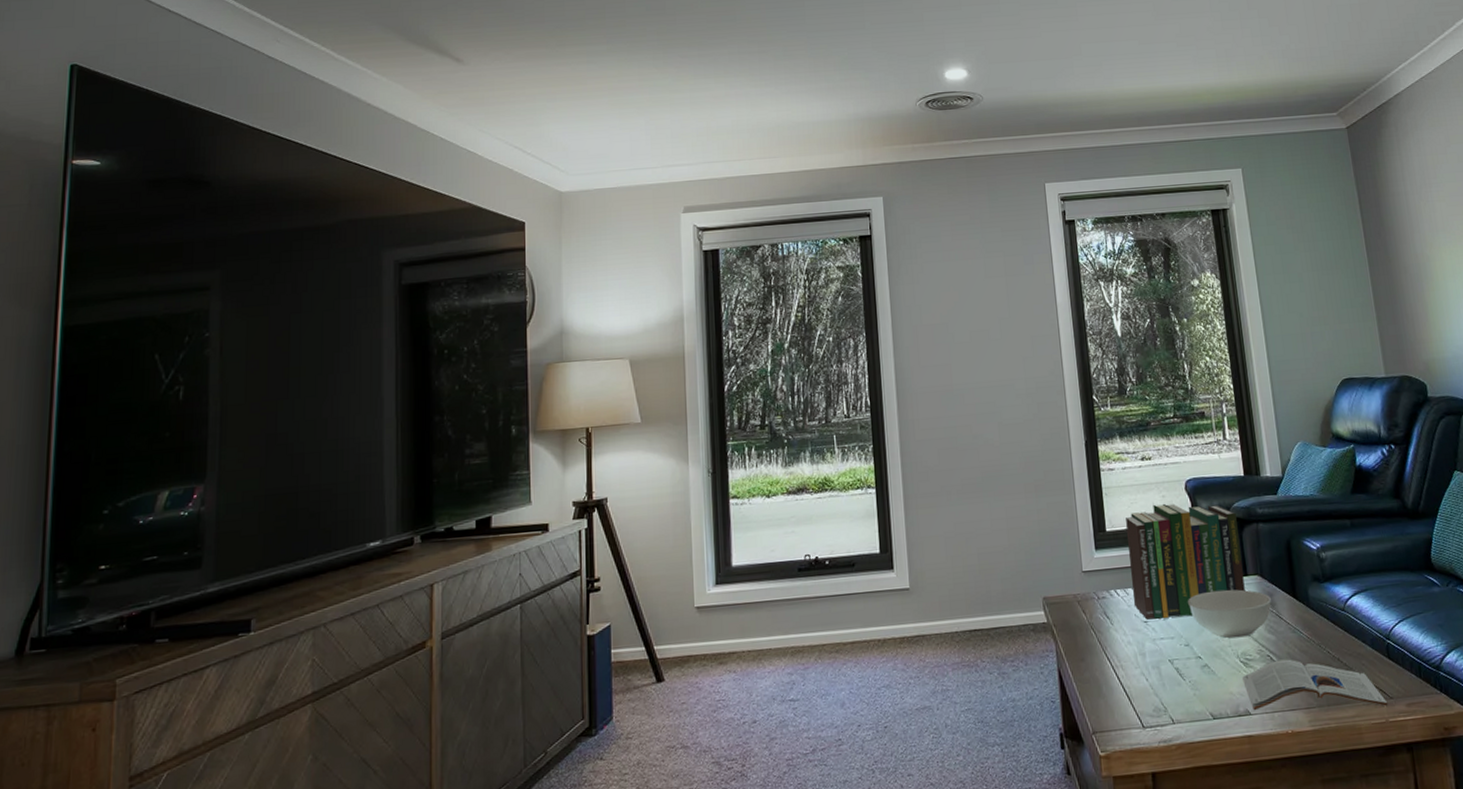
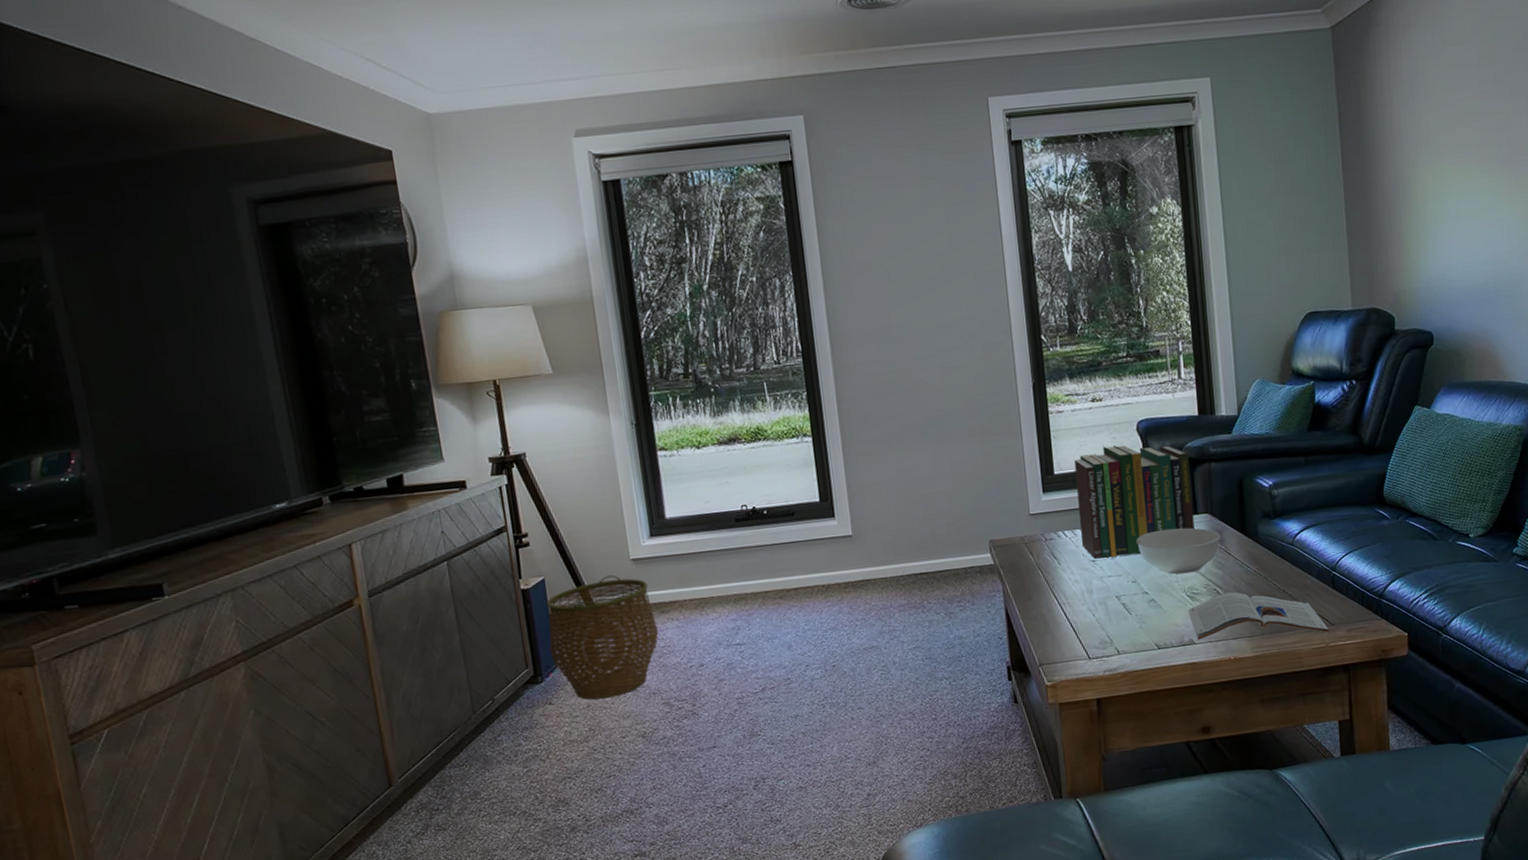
basket: none [606,622,716,756] -> present [547,575,659,700]

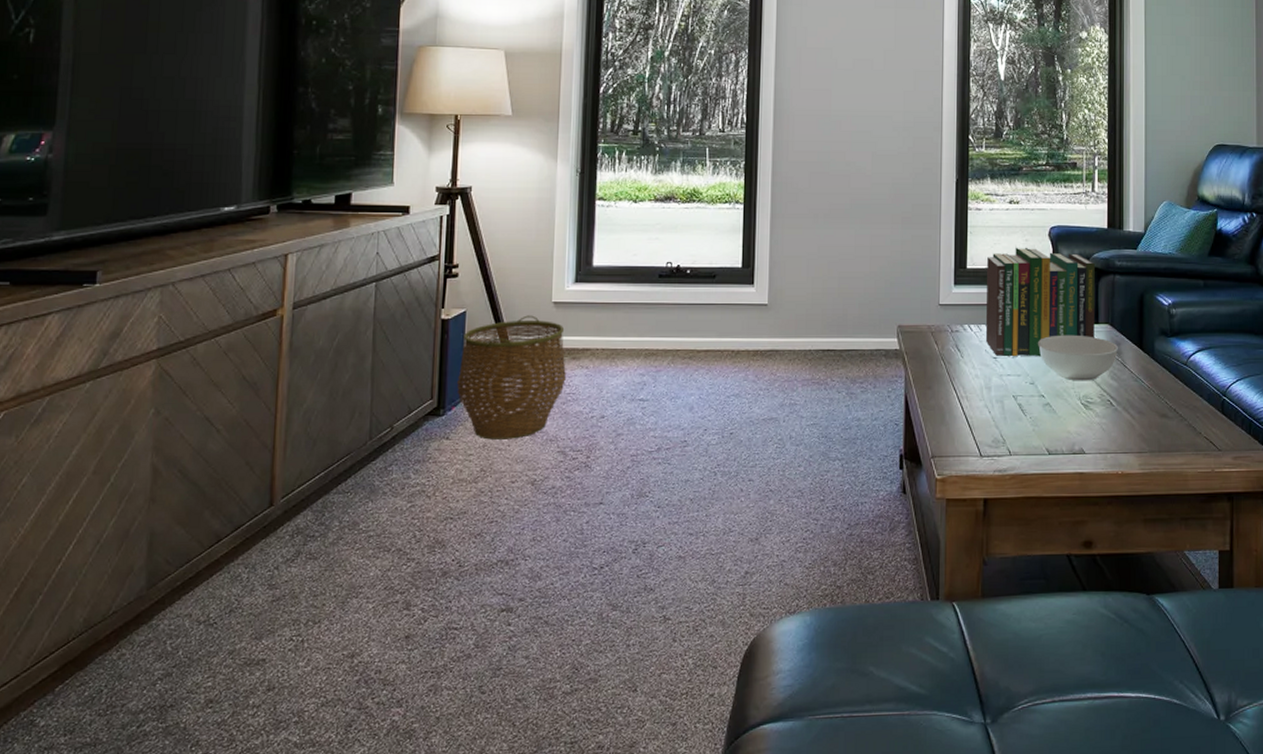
magazine: present [1187,591,1329,640] -> none [1080,405,1216,457]

